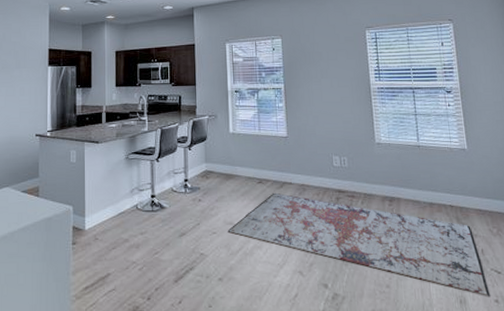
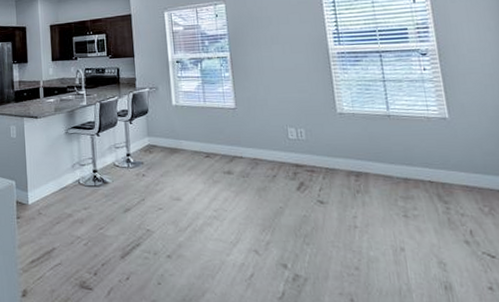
area rug: present [227,192,491,297] -> none [174,167,483,284]

